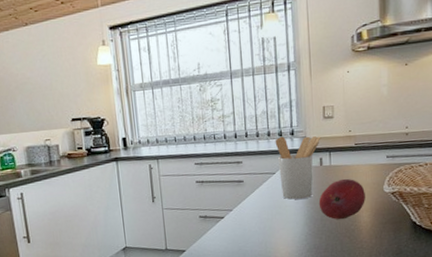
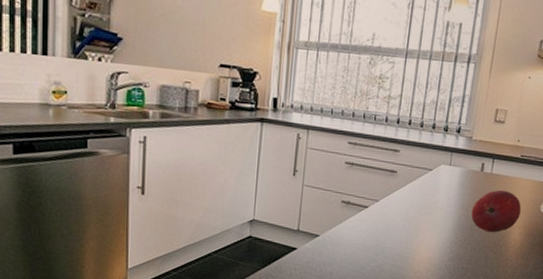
utensil holder: present [275,136,321,200] -> none [435,131,488,203]

